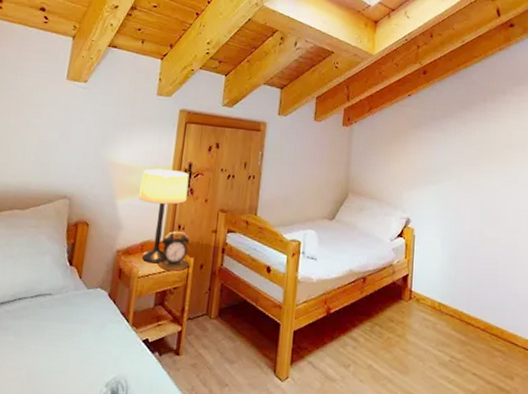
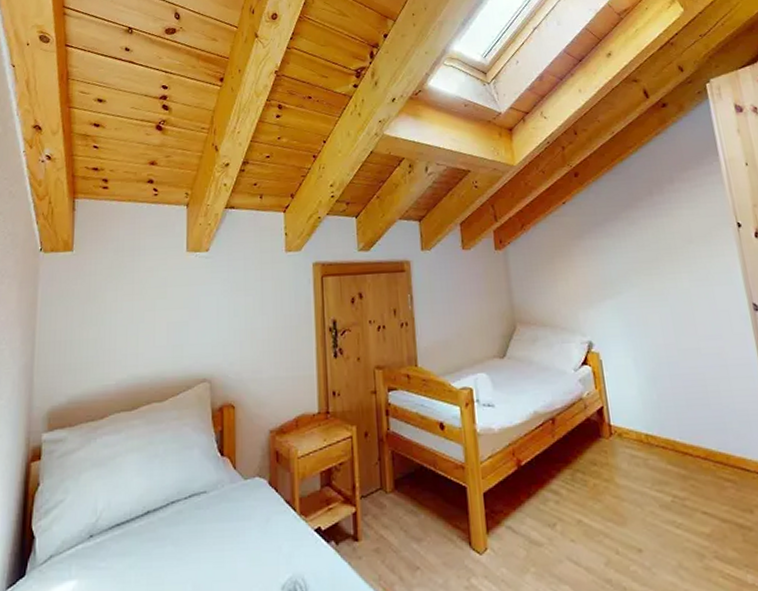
table lamp: present [139,168,190,264] -> none [283,330,337,440]
alarm clock: present [158,231,190,271] -> none [317,399,352,445]

